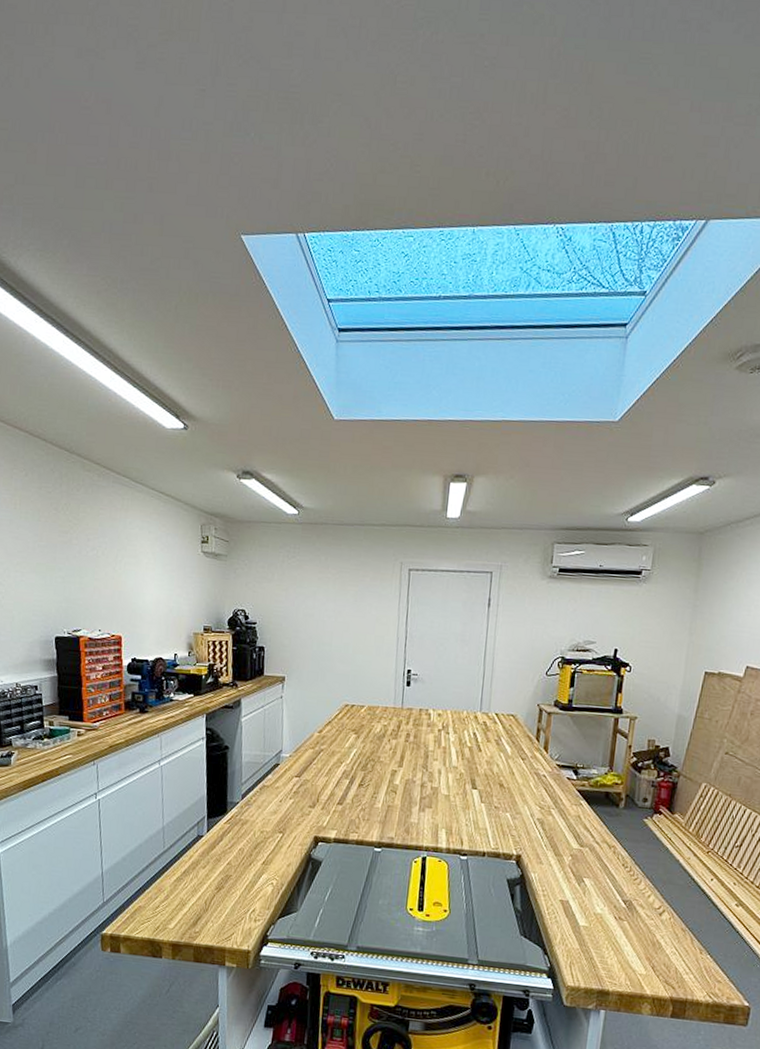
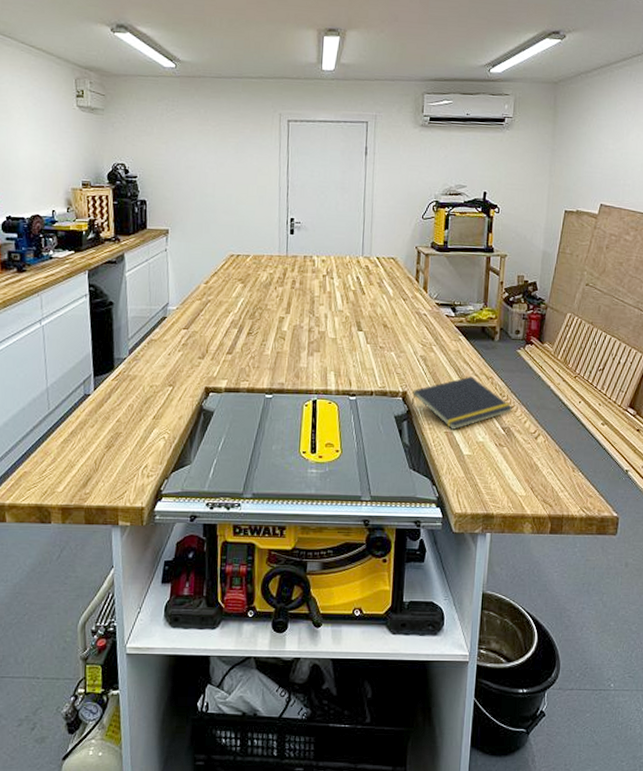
notepad: none [524,843,637,899] -> present [411,376,513,431]

